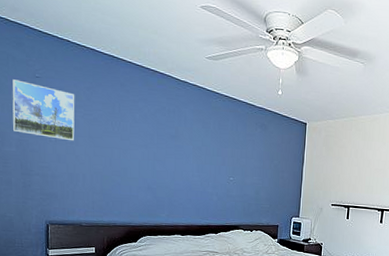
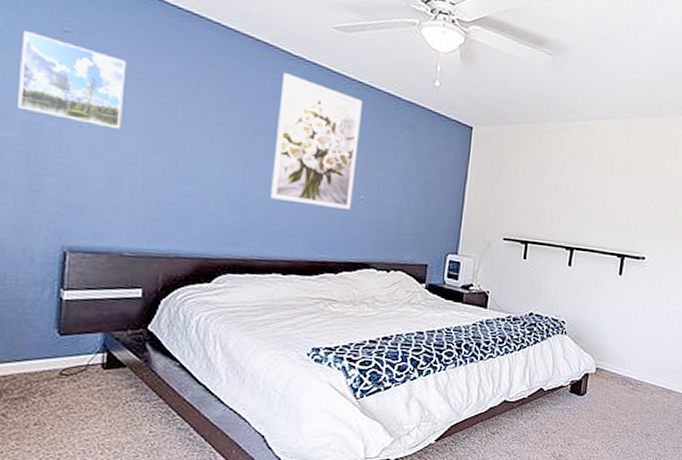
wall art: none [171,94,228,188] -> present [270,73,362,209]

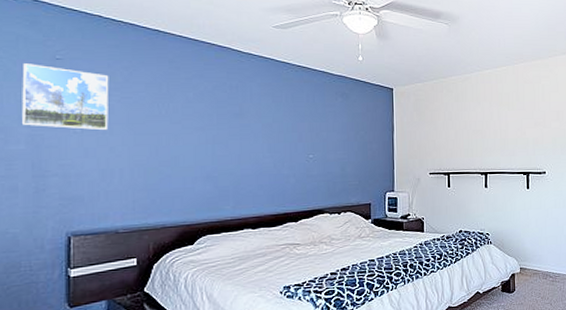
wall art: present [270,73,362,209] -> none [235,67,303,169]

